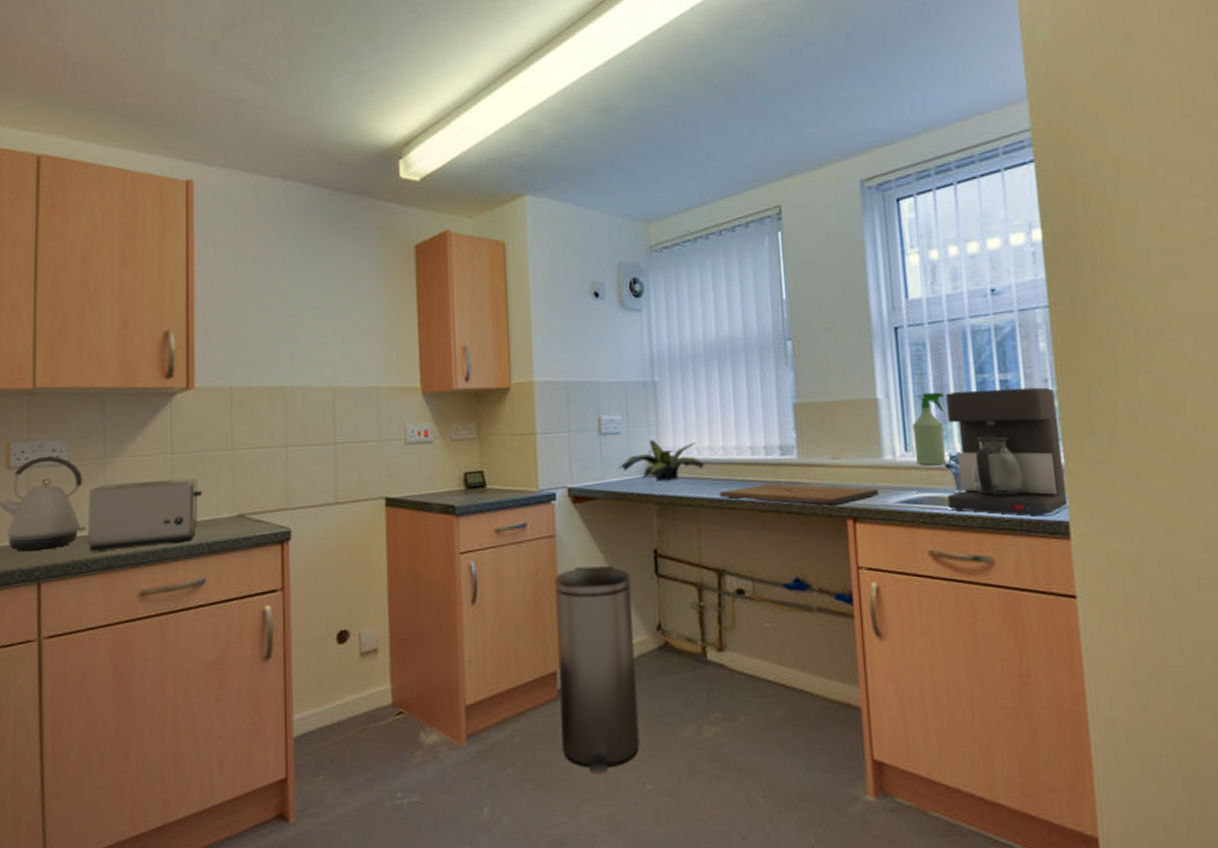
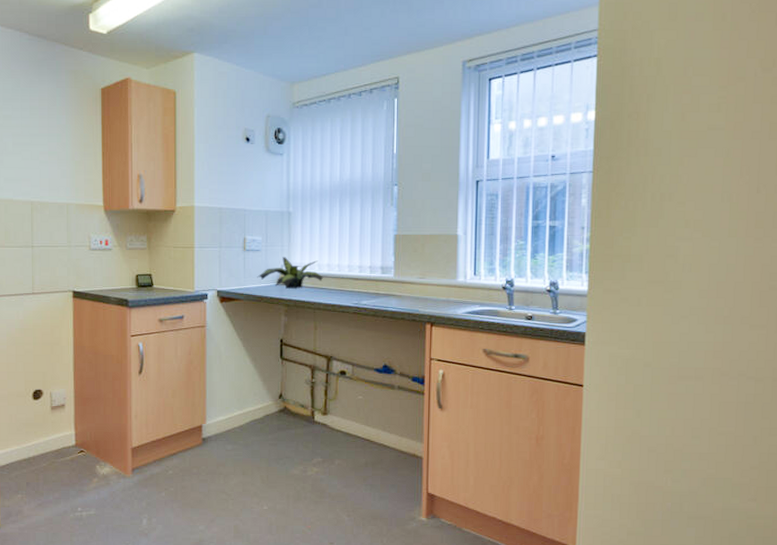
pedal bin: present [554,566,640,774] -> none [203,350,262,498]
cutting board: present [719,483,879,505] -> none [332,295,452,313]
spray bottle: present [912,392,946,466] -> none [481,232,508,287]
coffee maker: present [946,387,1068,517] -> none [500,232,588,328]

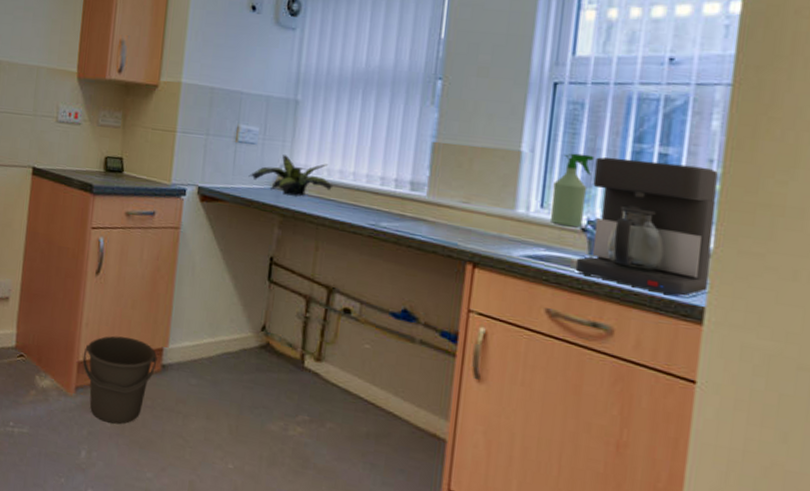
bucket: none [135,421,198,493] -> present [82,335,158,424]
spray bottle: none [481,232,508,287] -> present [549,153,594,228]
coffee maker: none [500,232,588,328] -> present [575,157,718,296]

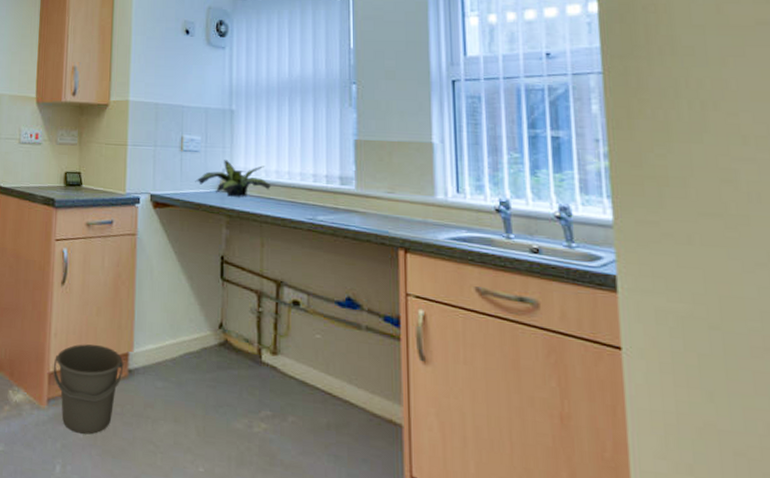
spray bottle: present [549,153,594,228] -> none [465,141,497,209]
coffee maker: present [575,157,718,296] -> none [495,143,616,267]

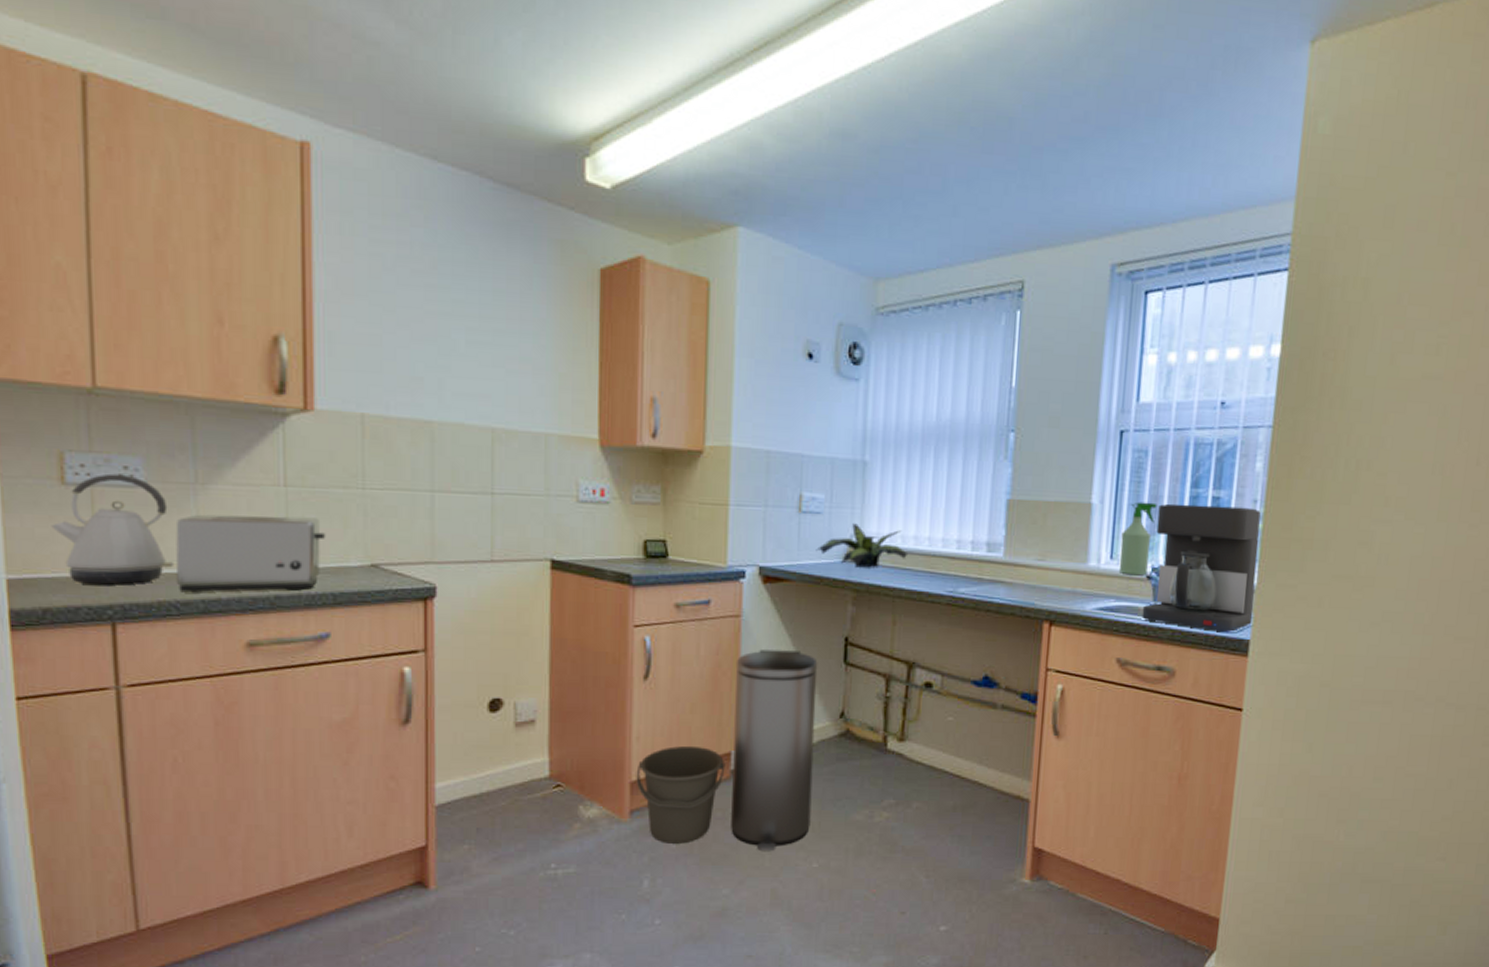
pedal bin: none [128,264,199,451] -> present [731,649,818,852]
spray bottle: none [465,141,497,209] -> present [1118,502,1157,576]
coffee maker: none [495,143,616,267] -> present [1142,503,1261,633]

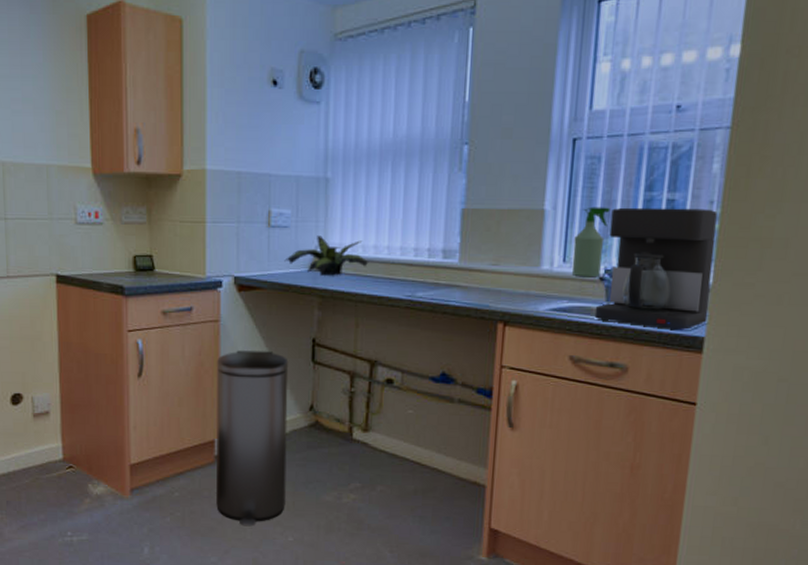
bucket: present [636,745,726,844] -> none [134,434,210,518]

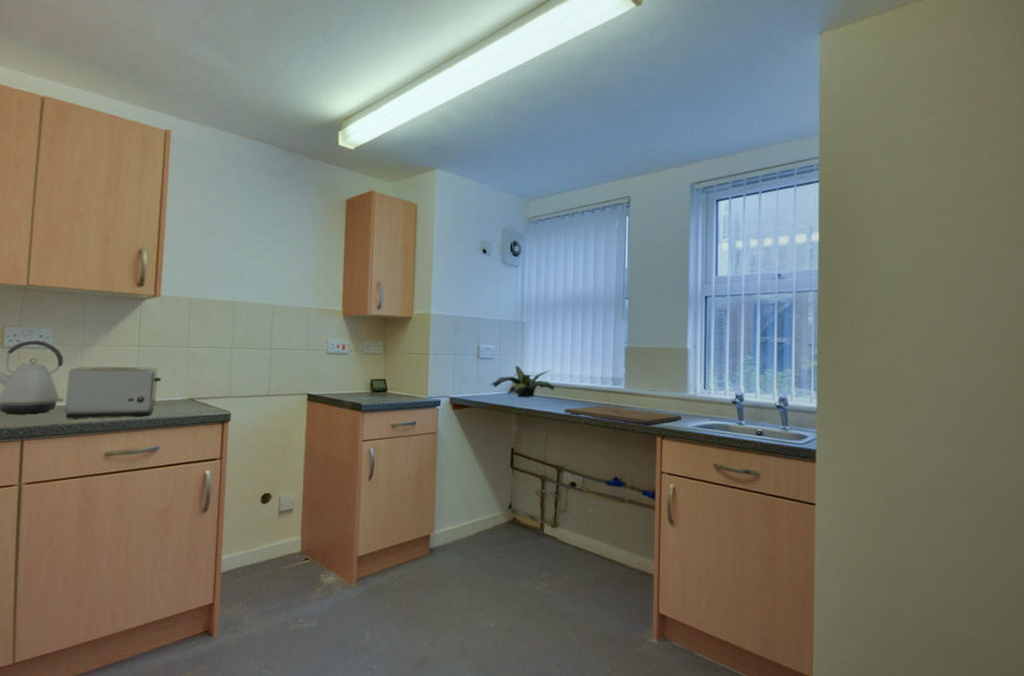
pedal bin: present [216,350,289,527] -> none [429,458,492,613]
cutting board: none [379,285,532,309] -> present [564,406,682,425]
spray bottle: present [571,206,610,278] -> none [711,347,736,401]
coffee maker: present [594,207,717,331] -> none [731,348,817,444]

